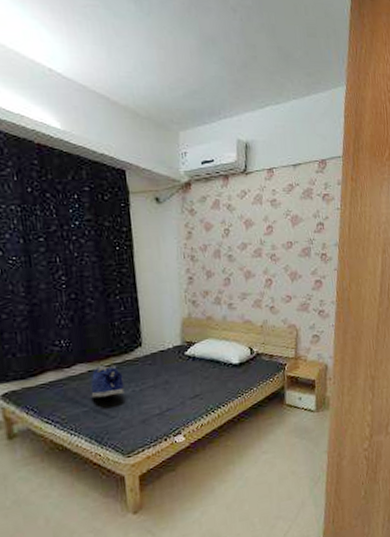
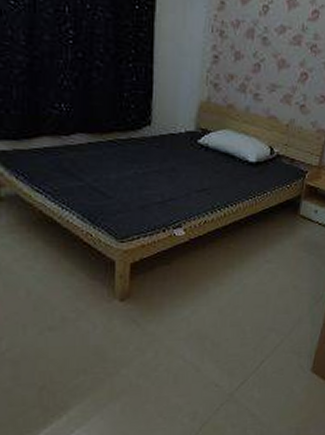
tote bag: present [91,366,125,398] -> none [88,139,126,175]

